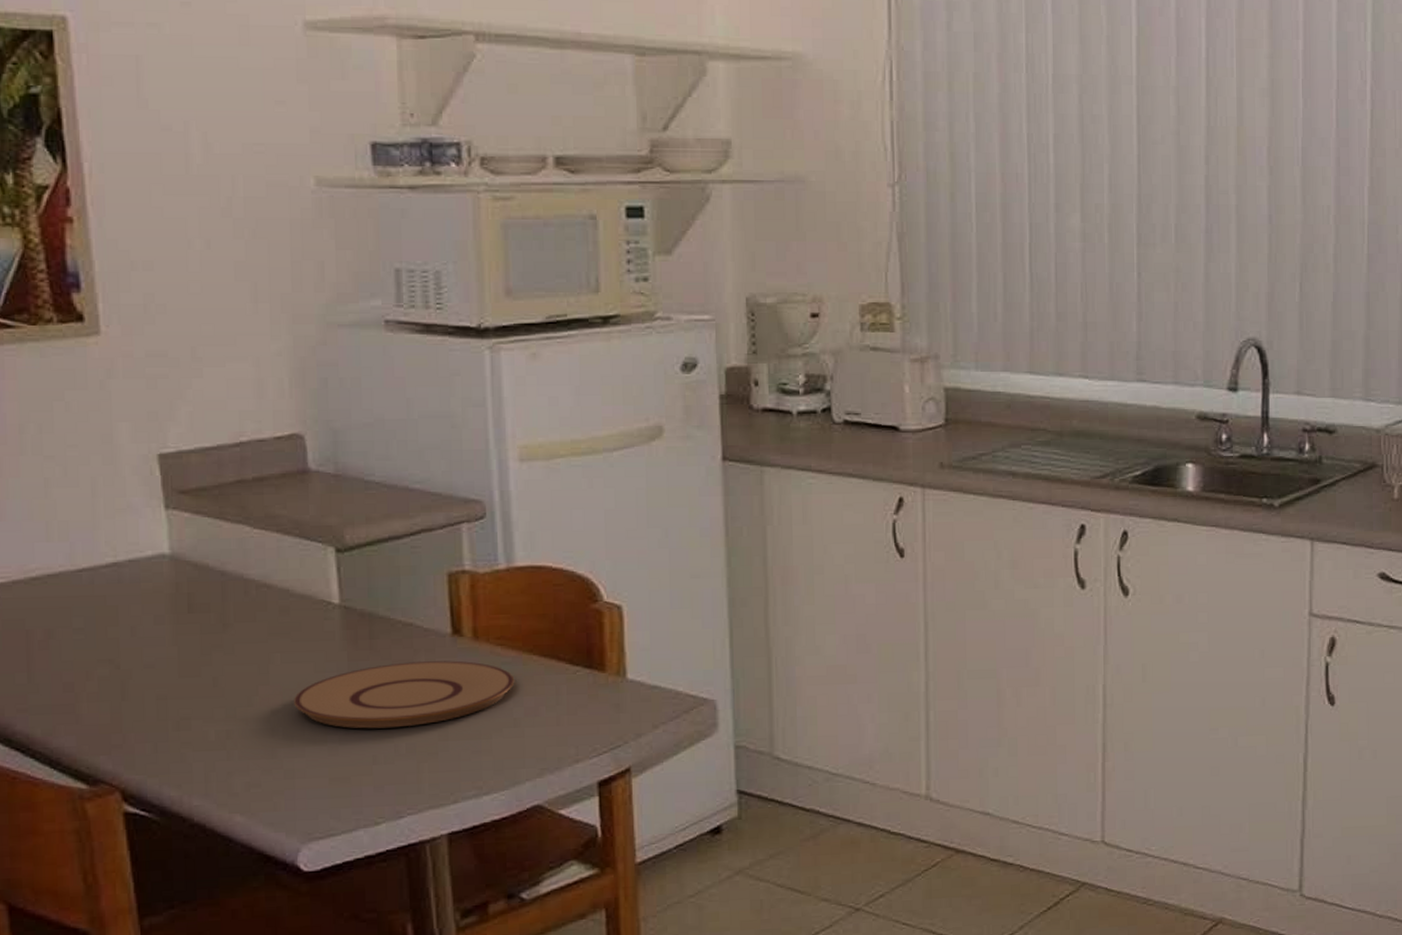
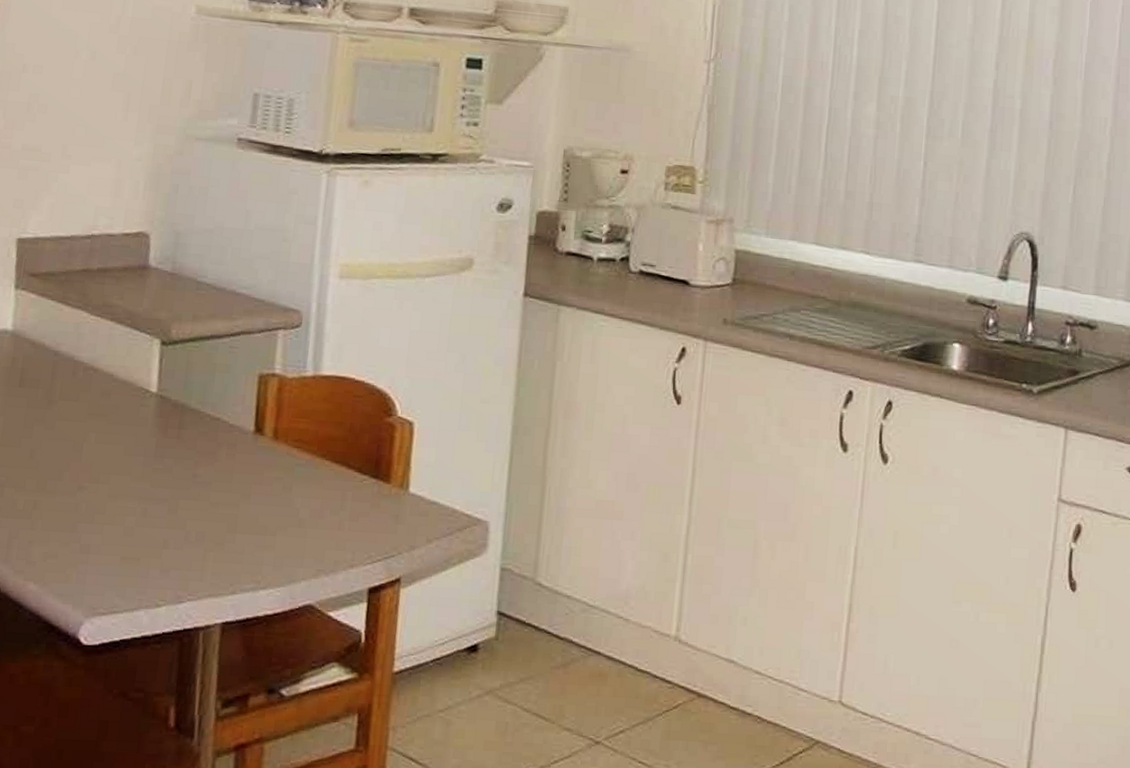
plate: present [293,660,515,729] -> none [99,454,306,516]

